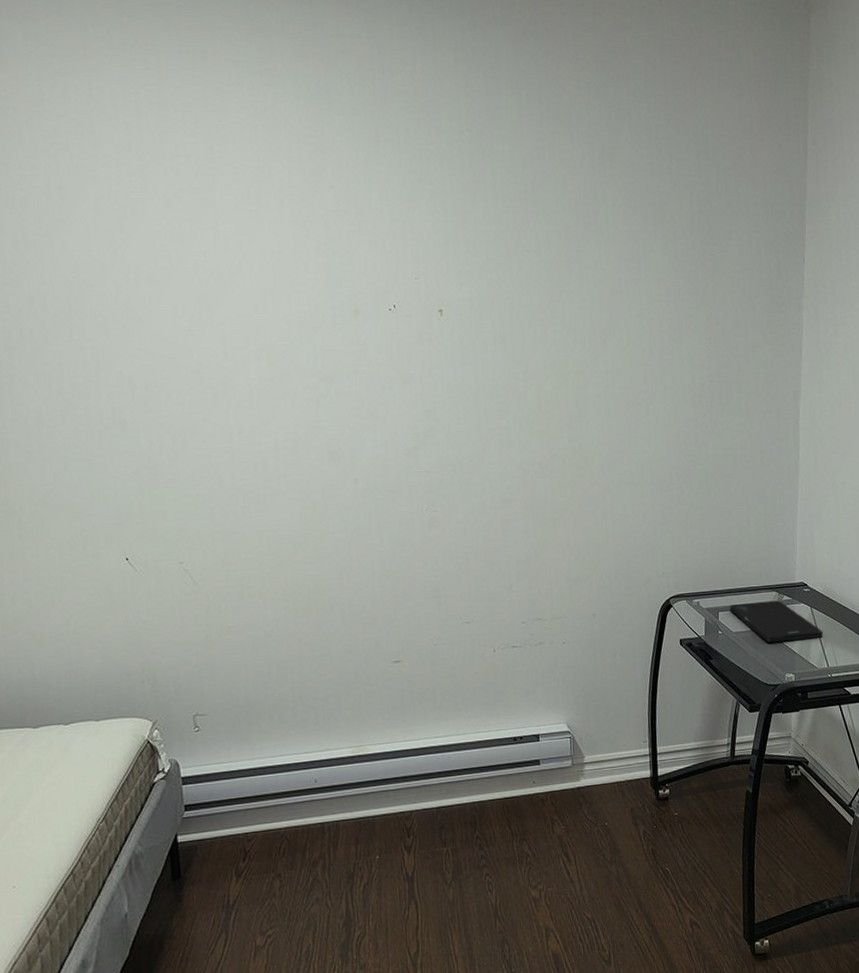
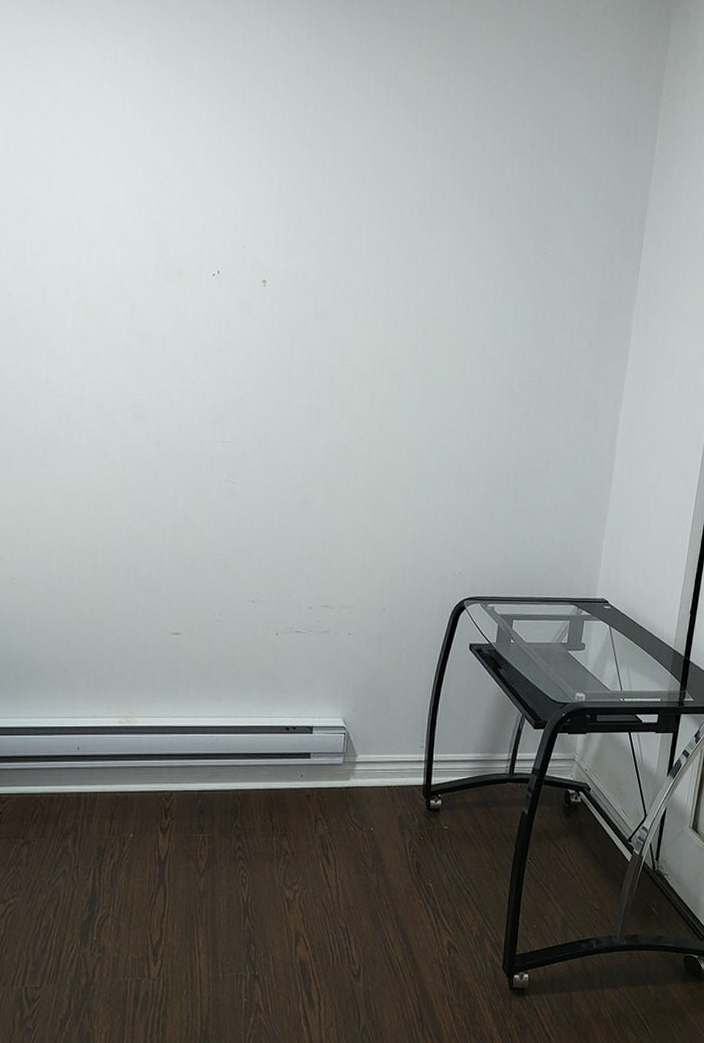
smartphone: present [730,600,824,643] -> none [525,613,620,659]

